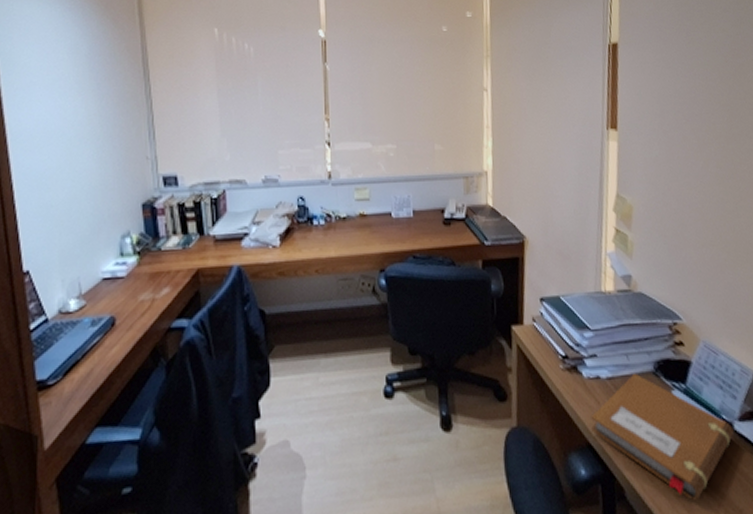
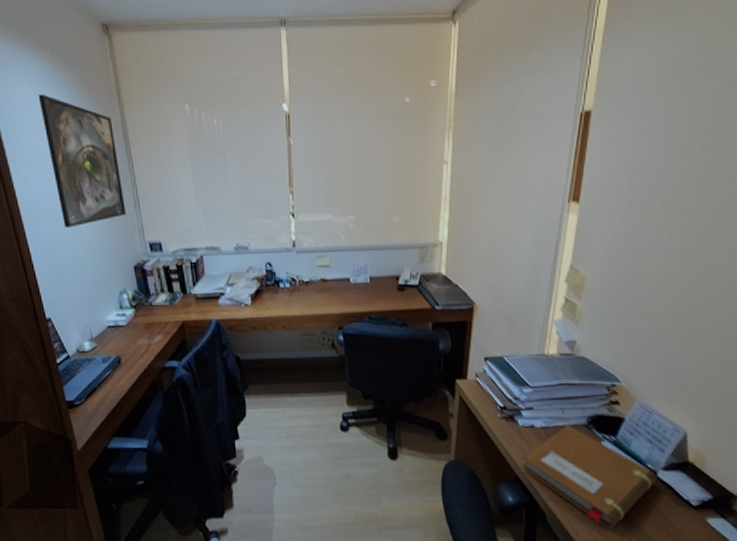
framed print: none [47,13,139,160] -> present [38,93,127,228]

